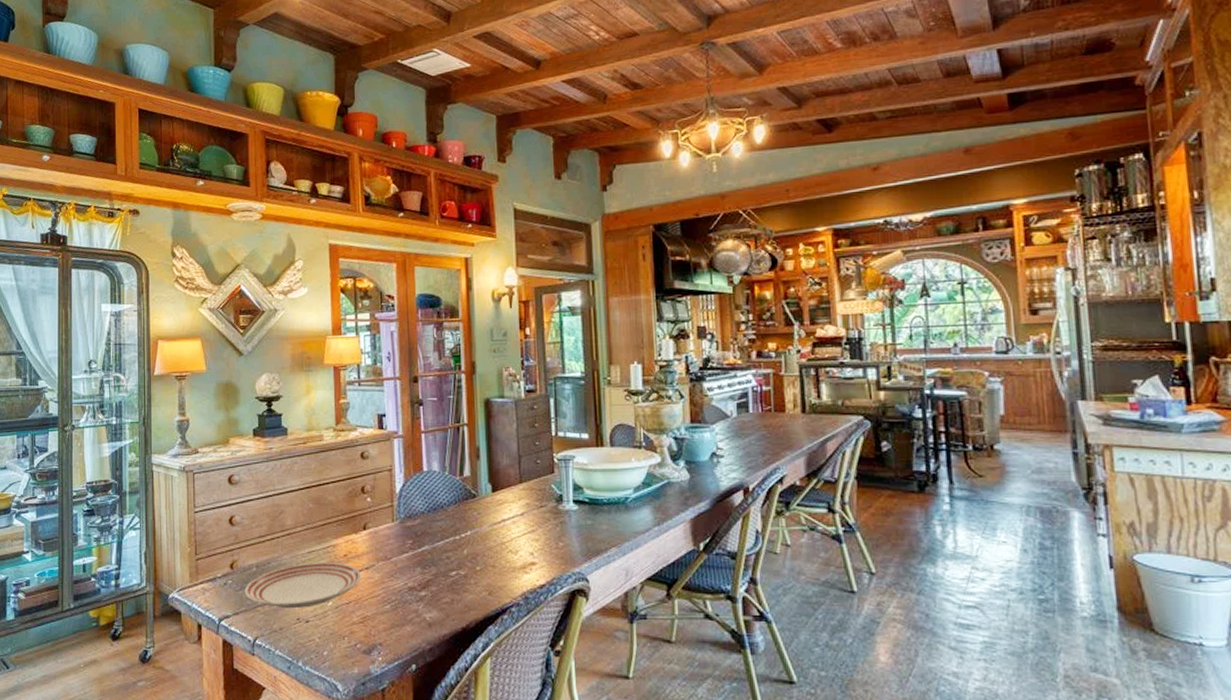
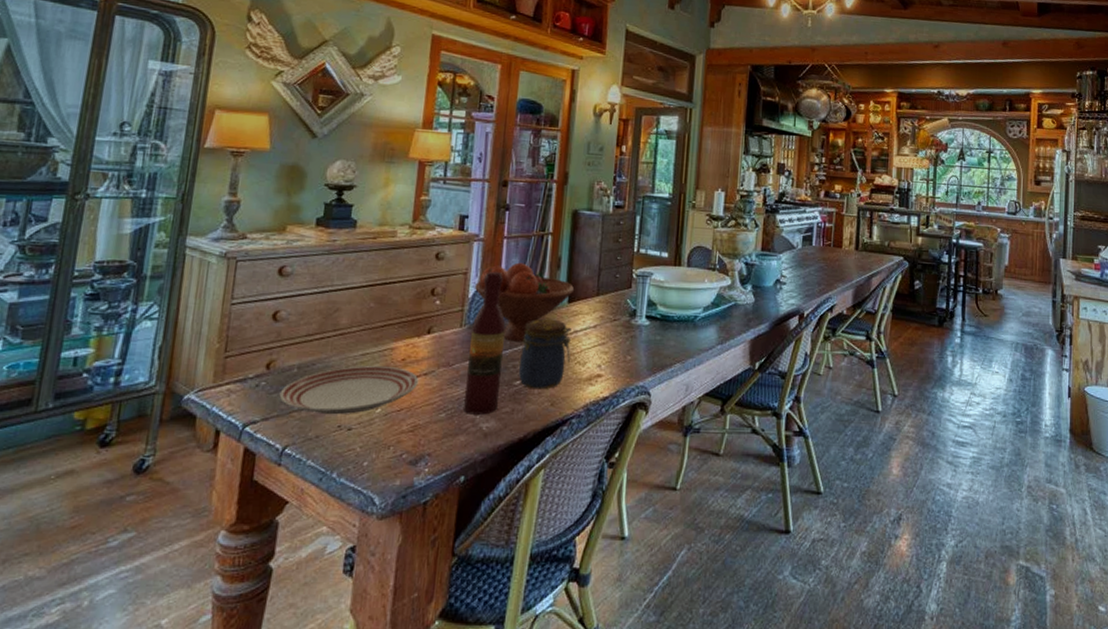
fruit bowl: none [401,455,497,533] -> present [475,262,575,342]
wine bottle: none [402,467,437,606] -> present [464,272,506,415]
jar: none [452,509,501,579] -> present [519,318,571,390]

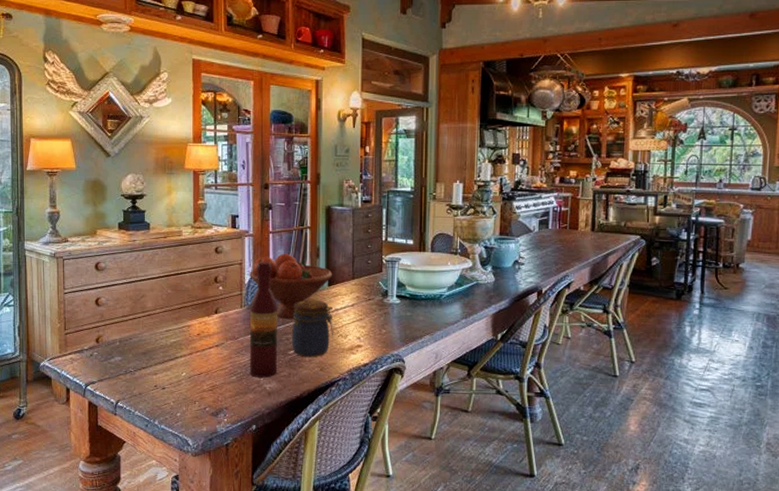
dinner plate: present [279,365,419,415] -> none [108,339,212,378]

